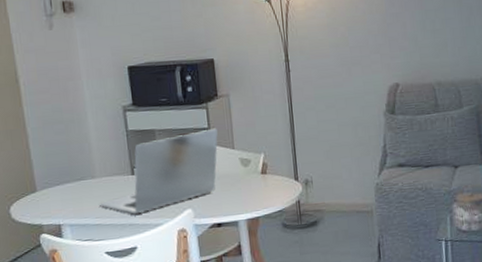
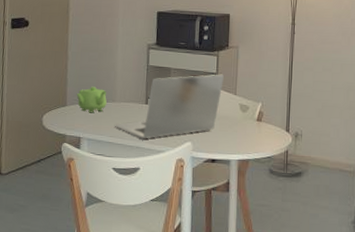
teapot: none [46,164,85,196] -> present [76,86,107,113]

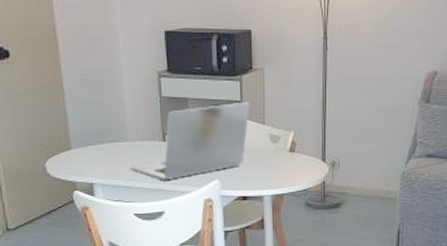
teapot: present [76,86,107,113] -> none [81,125,118,156]

